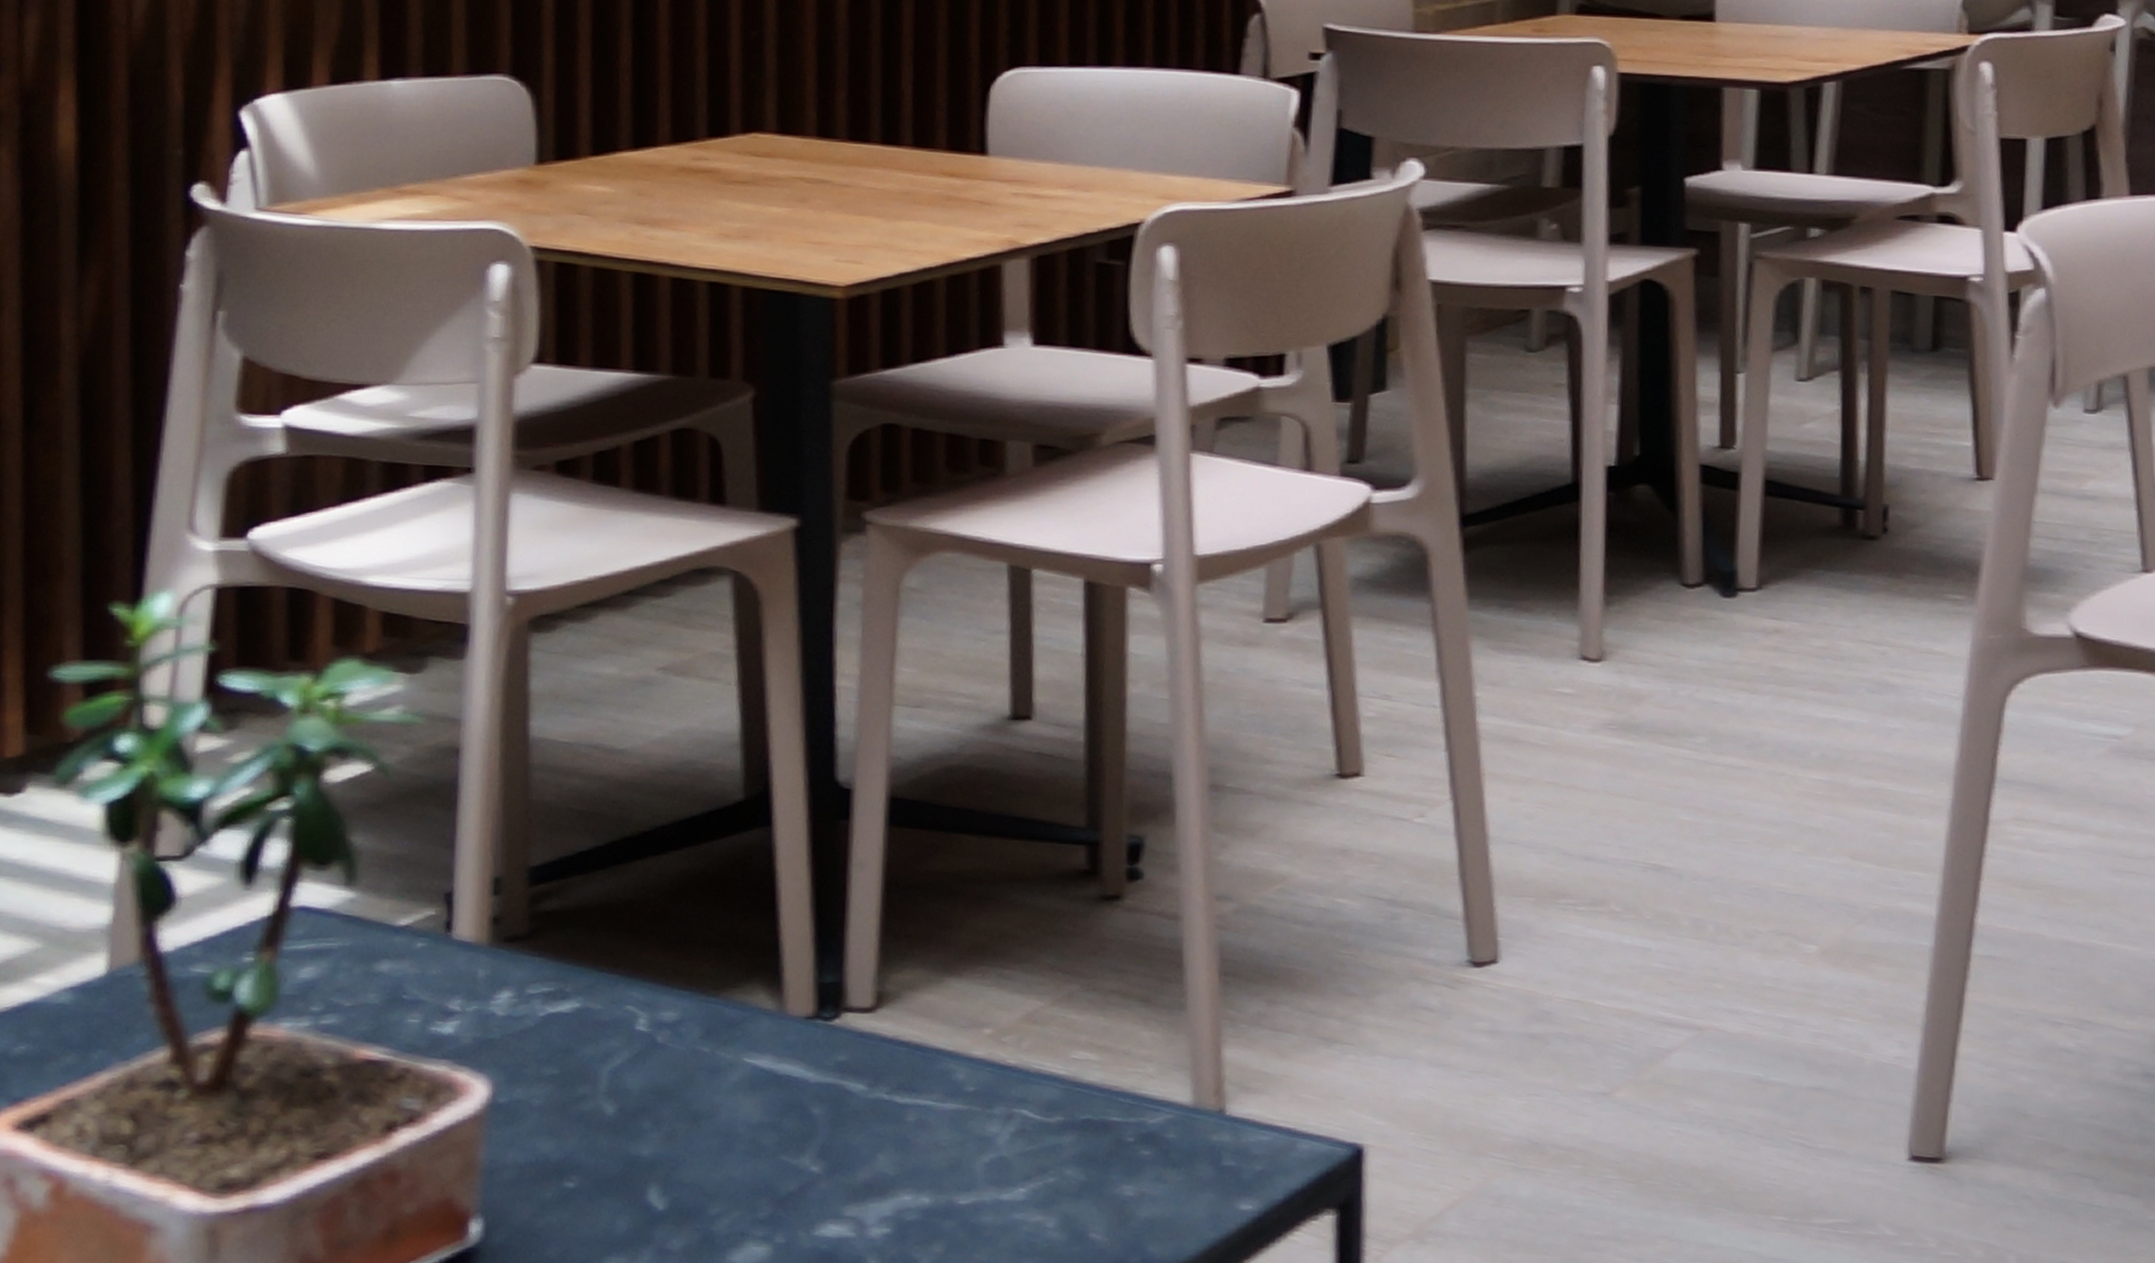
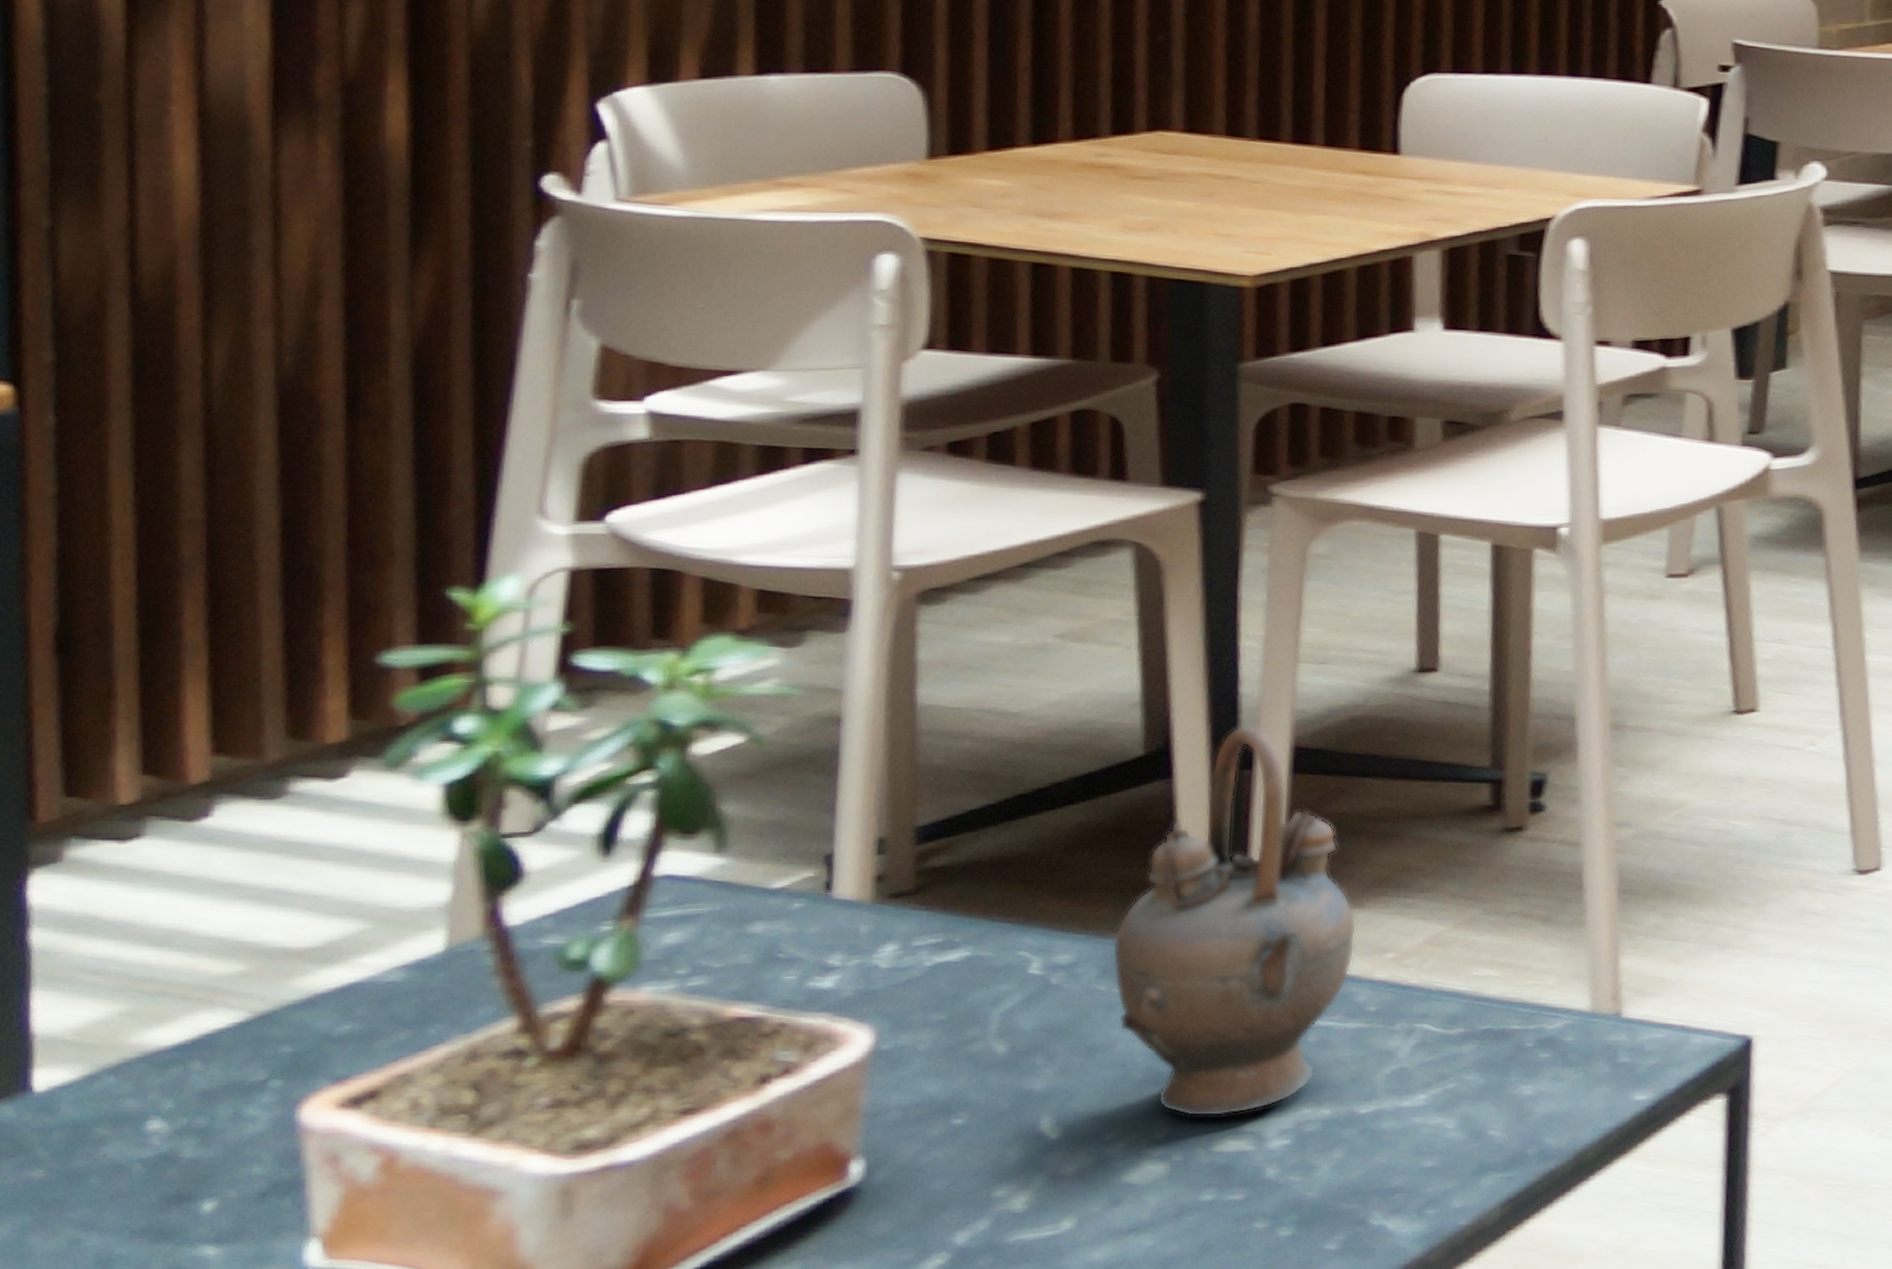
teapot: none [715,771,955,1198] -> present [1112,725,1357,1116]

